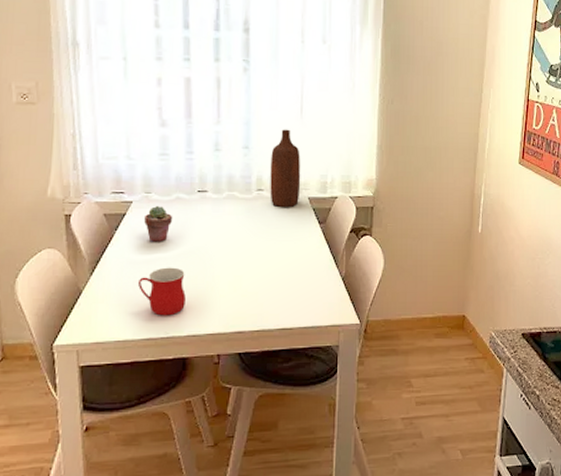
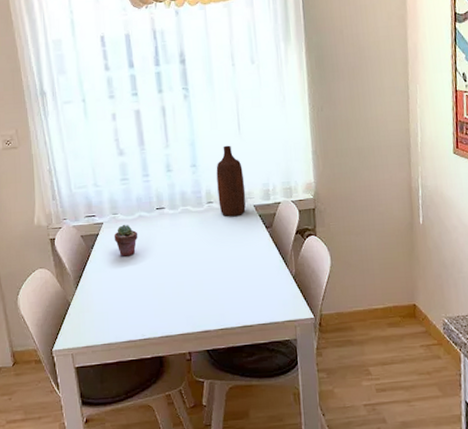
mug: present [139,267,186,316] -> none [115,277,157,321]

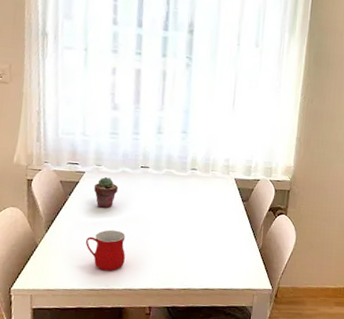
mug: none [115,277,157,321] -> present [86,230,126,271]
bottle: present [216,145,246,217] -> none [202,118,230,187]

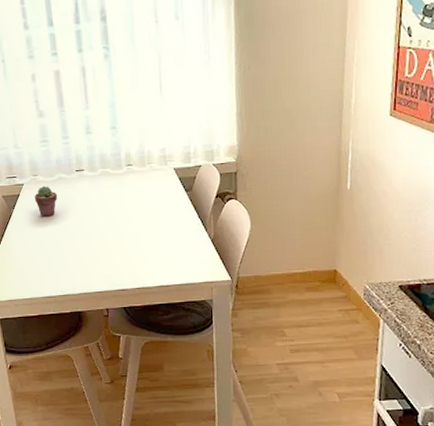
mug: present [86,230,126,271] -> none [36,237,75,278]

